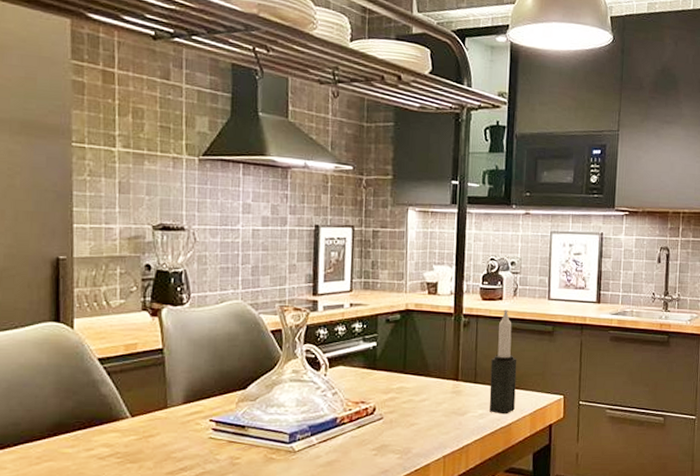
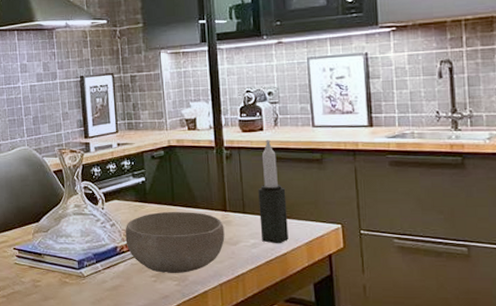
bowl: none [347,380,454,446] -> present [125,212,225,273]

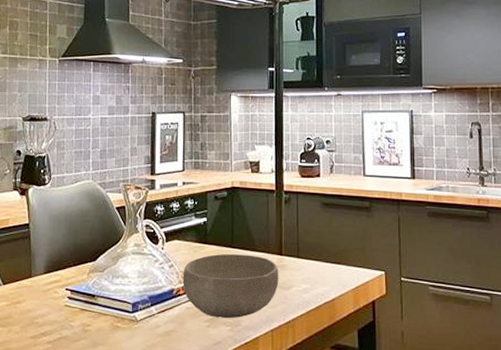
candle: present [258,140,288,244] -> none [312,186,337,290]

